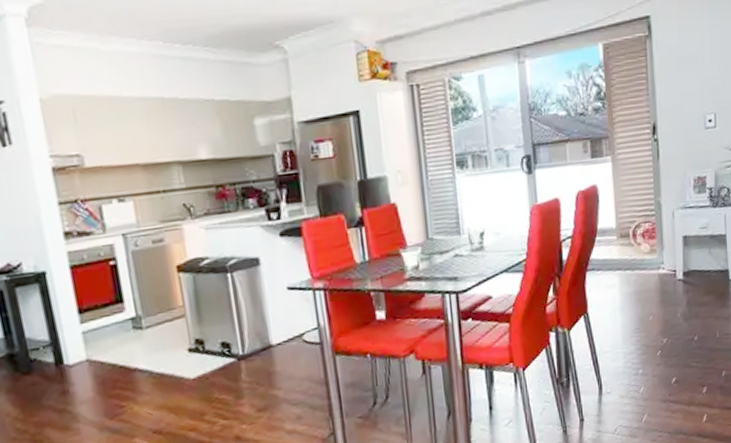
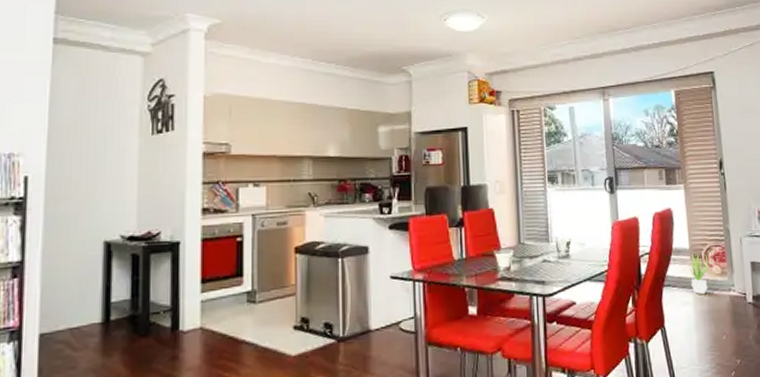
potted plant: none [615,232,637,276] -> present [689,253,709,294]

